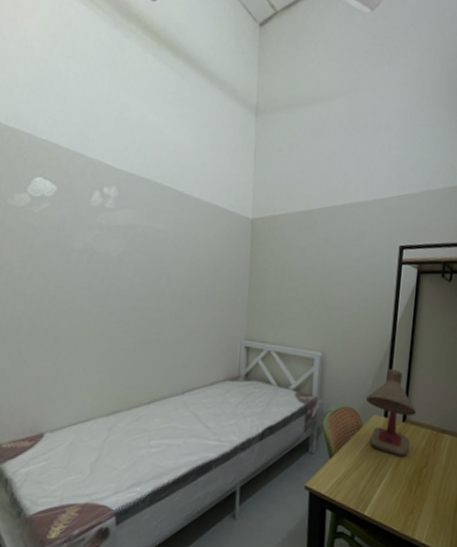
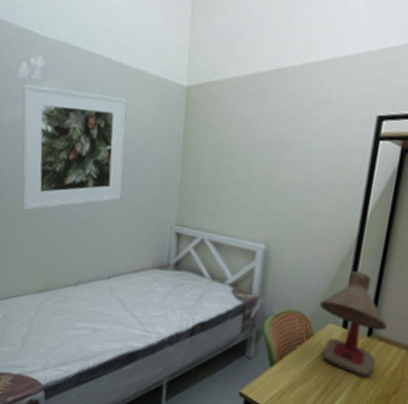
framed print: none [93,212,199,334] -> present [22,84,127,211]

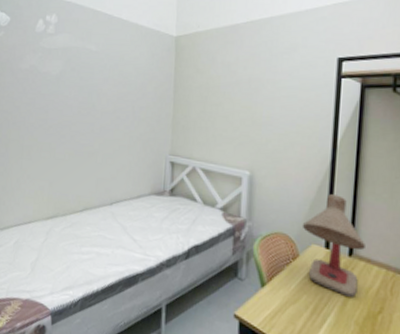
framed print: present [22,84,127,211] -> none [35,37,126,144]

